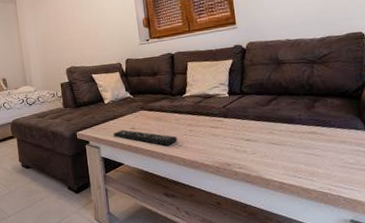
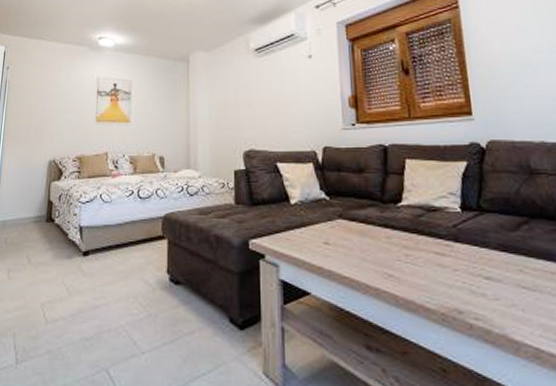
remote control: present [113,129,177,146] -> none [299,243,387,274]

